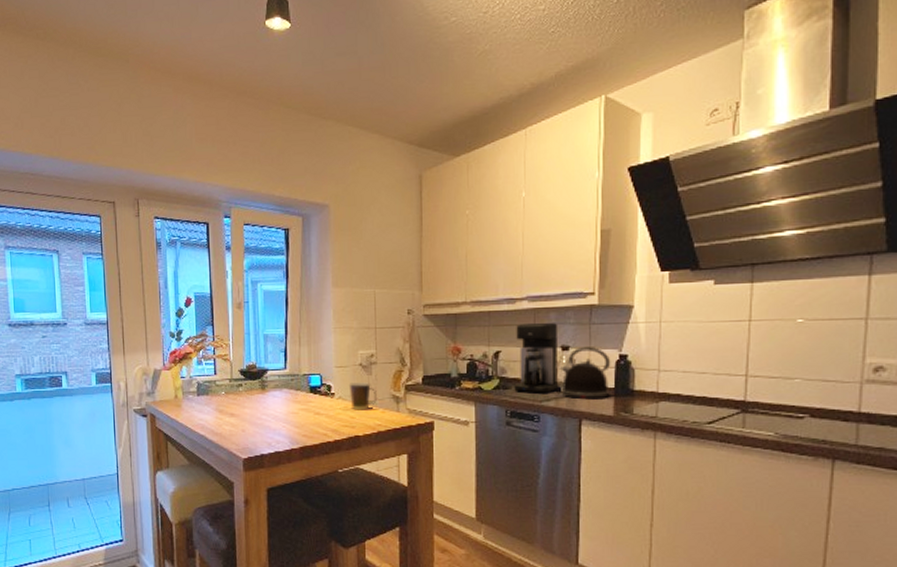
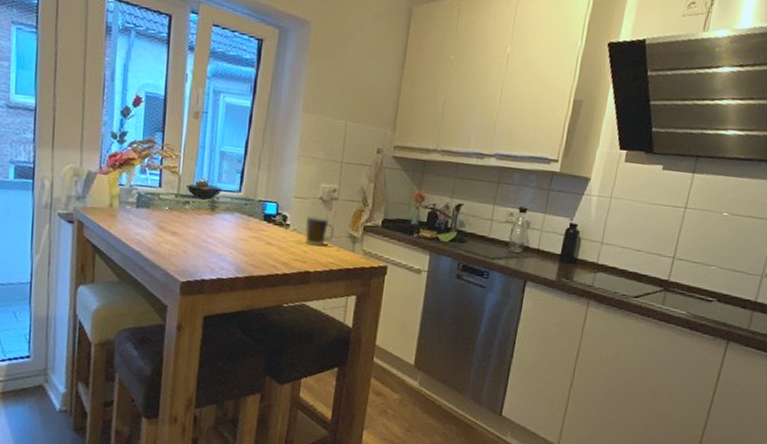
coffee maker: present [514,322,559,393] -> none [469,180,519,252]
kettle: present [559,347,613,400] -> none [512,211,562,264]

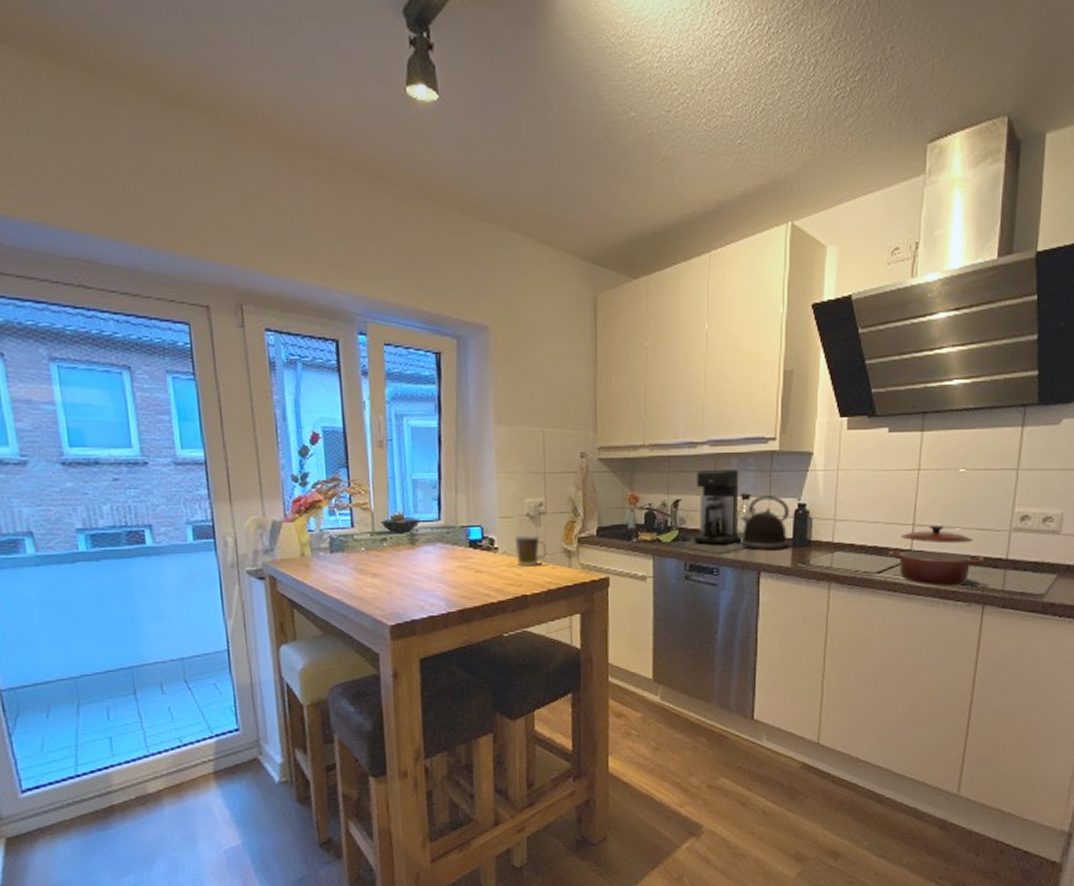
coffee maker: none [469,180,519,252] -> present [694,469,739,545]
kettle: none [512,211,562,264] -> present [739,495,791,551]
saucepan: none [647,260,735,320] -> present [888,525,985,587]

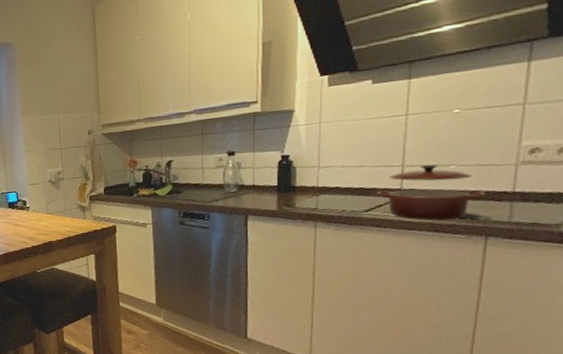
mug: present [514,535,547,567] -> none [41,196,66,220]
coffee maker: present [694,469,739,545] -> none [186,132,227,196]
kettle: present [739,495,791,551] -> none [226,150,276,198]

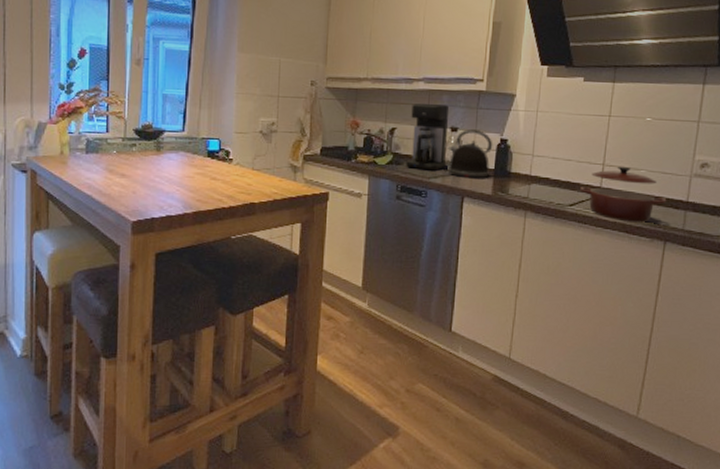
coffee maker: none [186,132,227,196] -> present [406,103,449,171]
kettle: none [226,150,276,198] -> present [447,129,493,179]

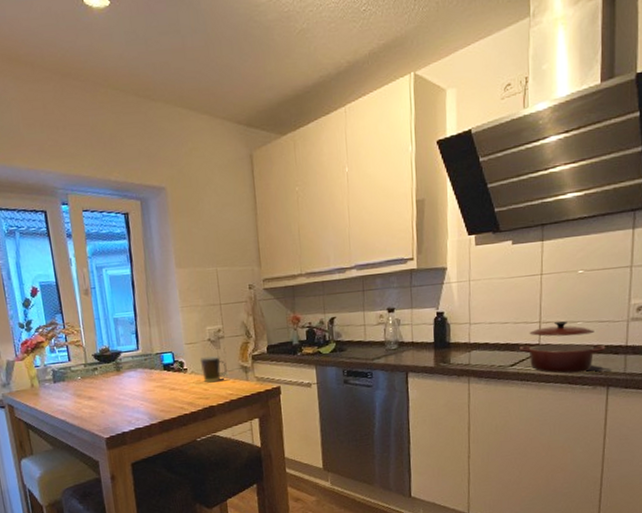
mug: none [247,149,275,178] -> present [199,356,227,383]
coffee maker: present [406,103,449,171] -> none [347,288,388,353]
kettle: present [447,129,493,179] -> none [387,307,433,355]

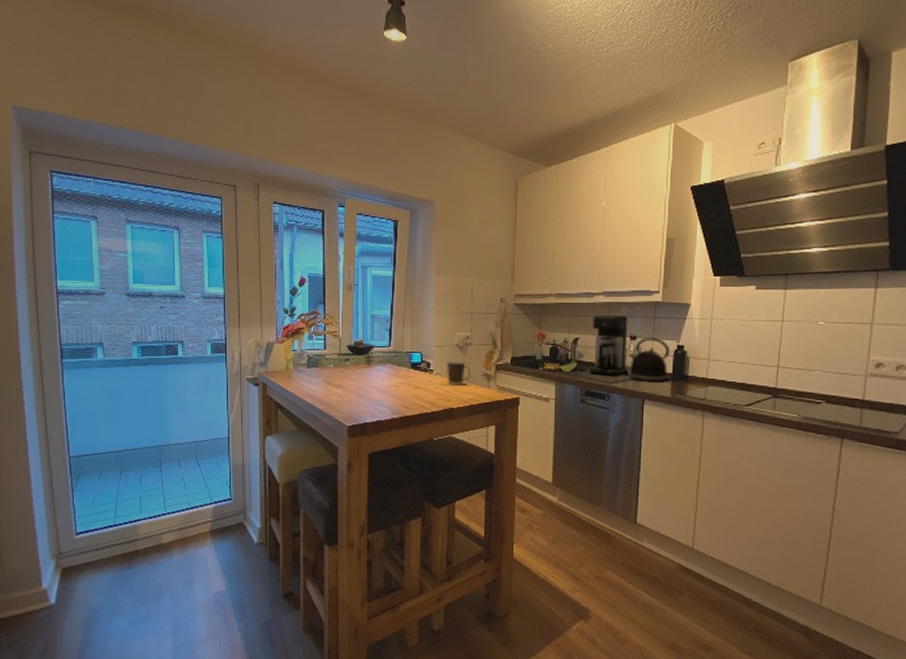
coffee maker: none [347,288,388,353] -> present [589,314,627,376]
kettle: none [387,307,433,355] -> present [627,337,671,383]
saucepan: present [519,321,606,374] -> none [756,367,843,420]

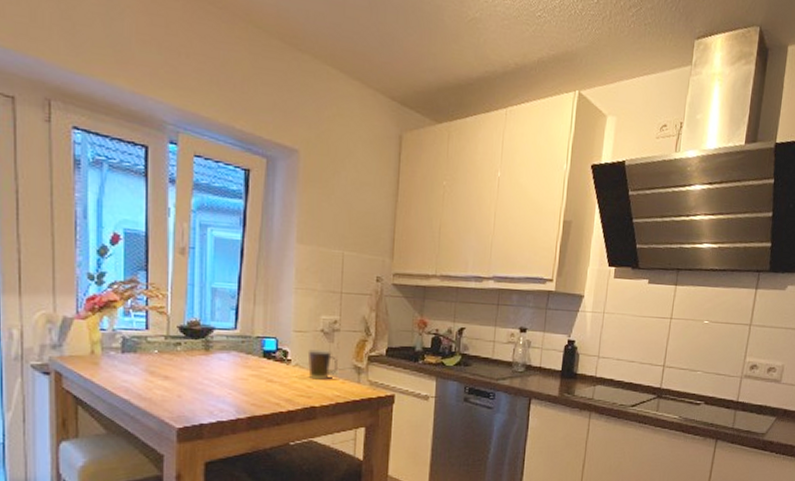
coffee maker: present [589,314,627,376] -> none [474,302,518,372]
kettle: present [627,337,671,383] -> none [516,330,561,381]

